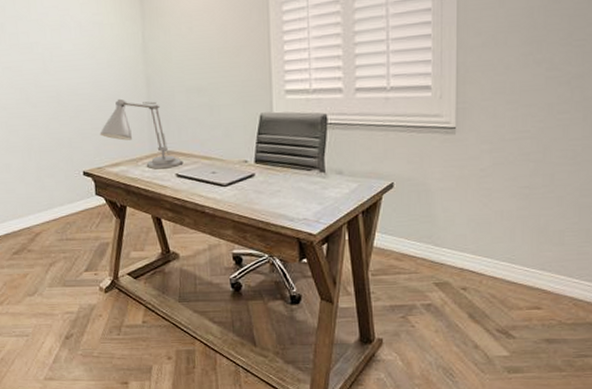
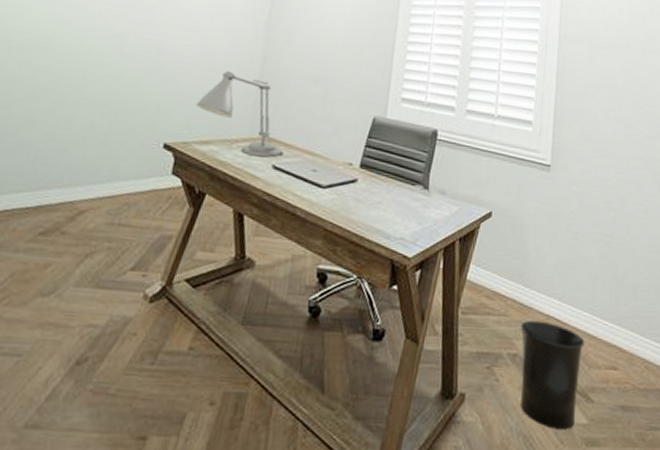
waste bin: none [433,274,504,361] -> present [520,320,585,429]

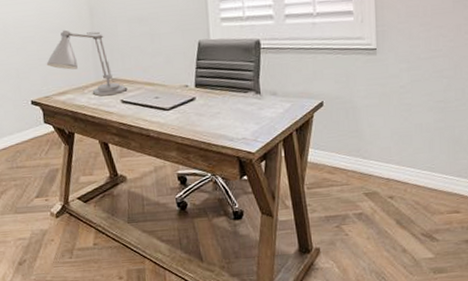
waste bin: present [520,320,585,429] -> none [362,184,426,264]

